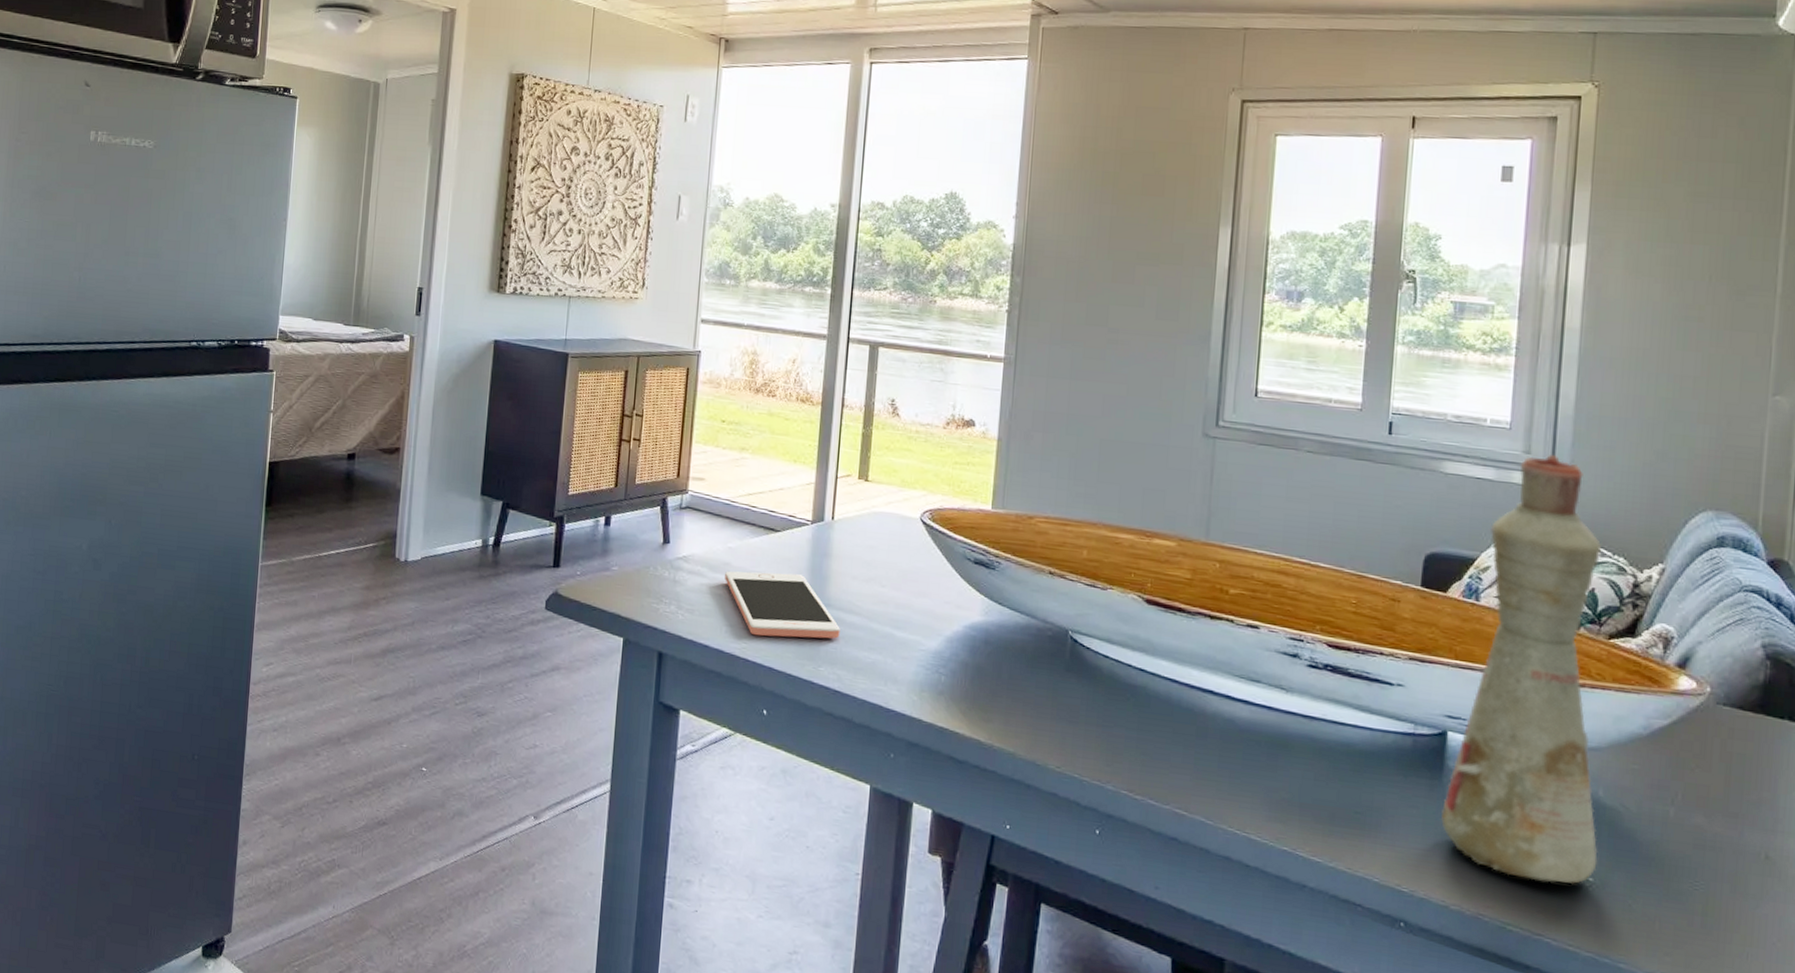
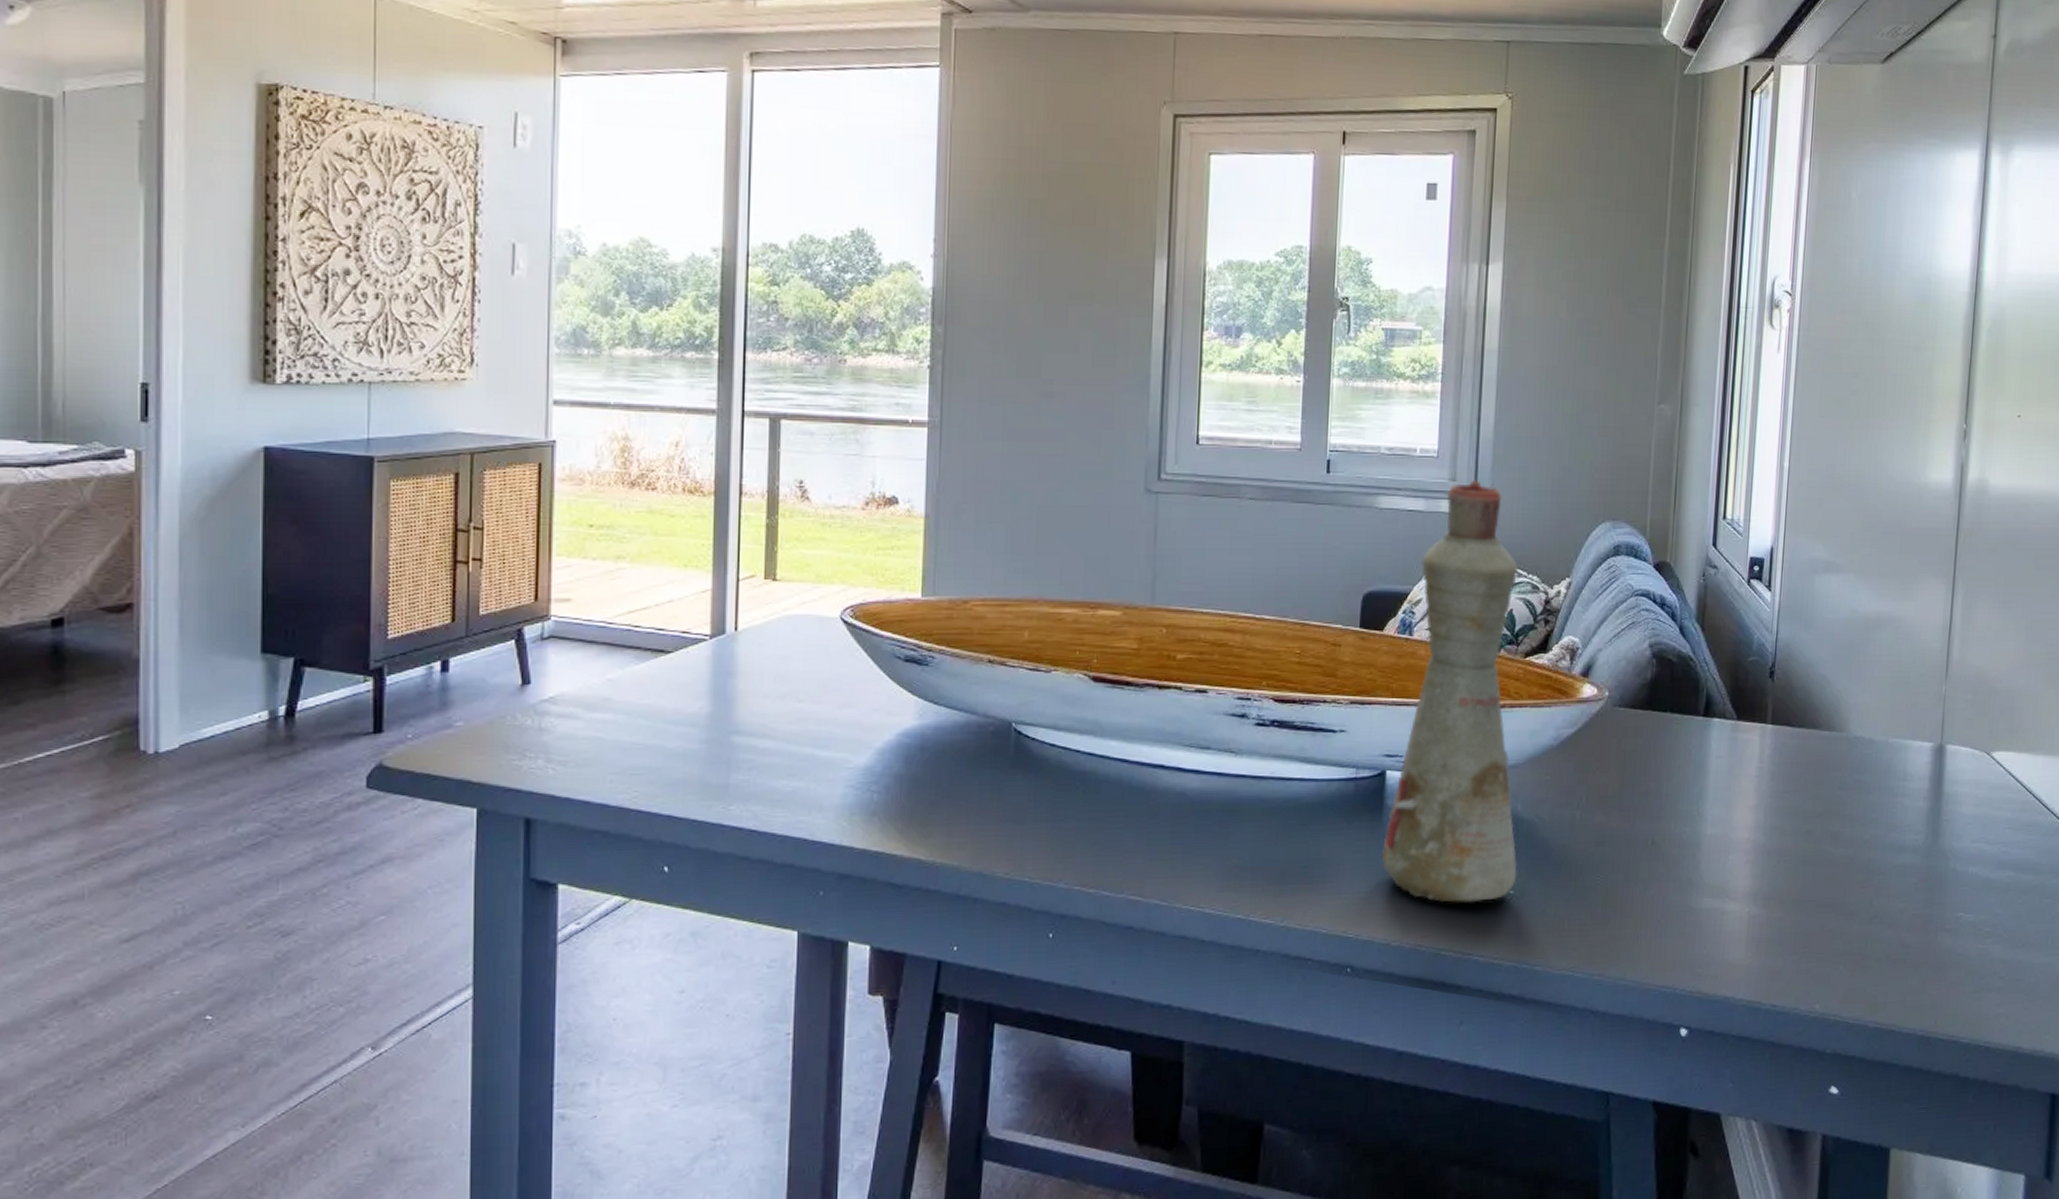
cell phone: present [725,571,840,639] -> none [605,701,752,781]

